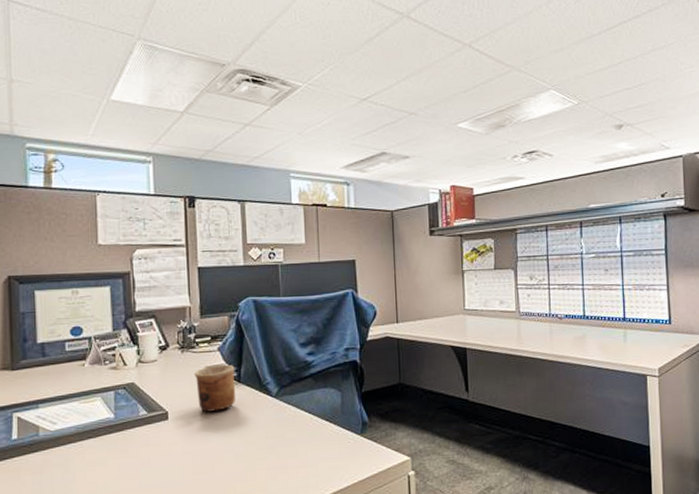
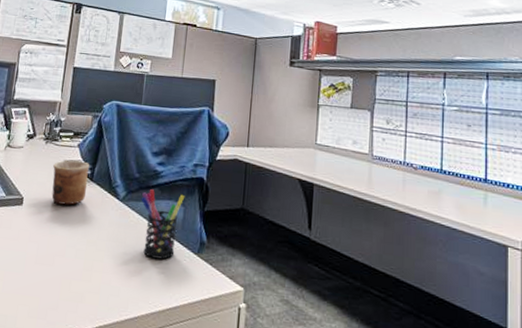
pen holder: none [295,380,341,447] -> present [140,189,185,260]

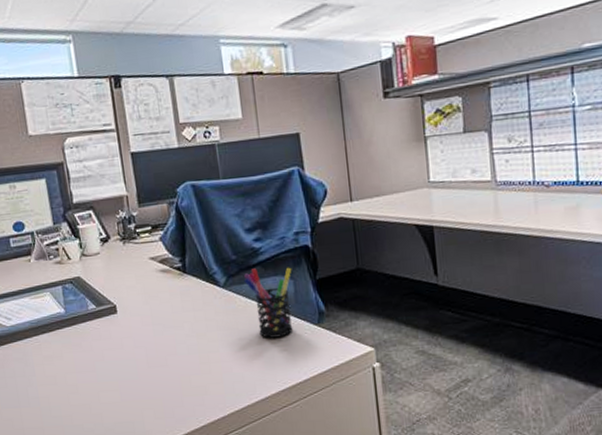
cup: present [51,160,90,205] -> none [138,254,183,305]

